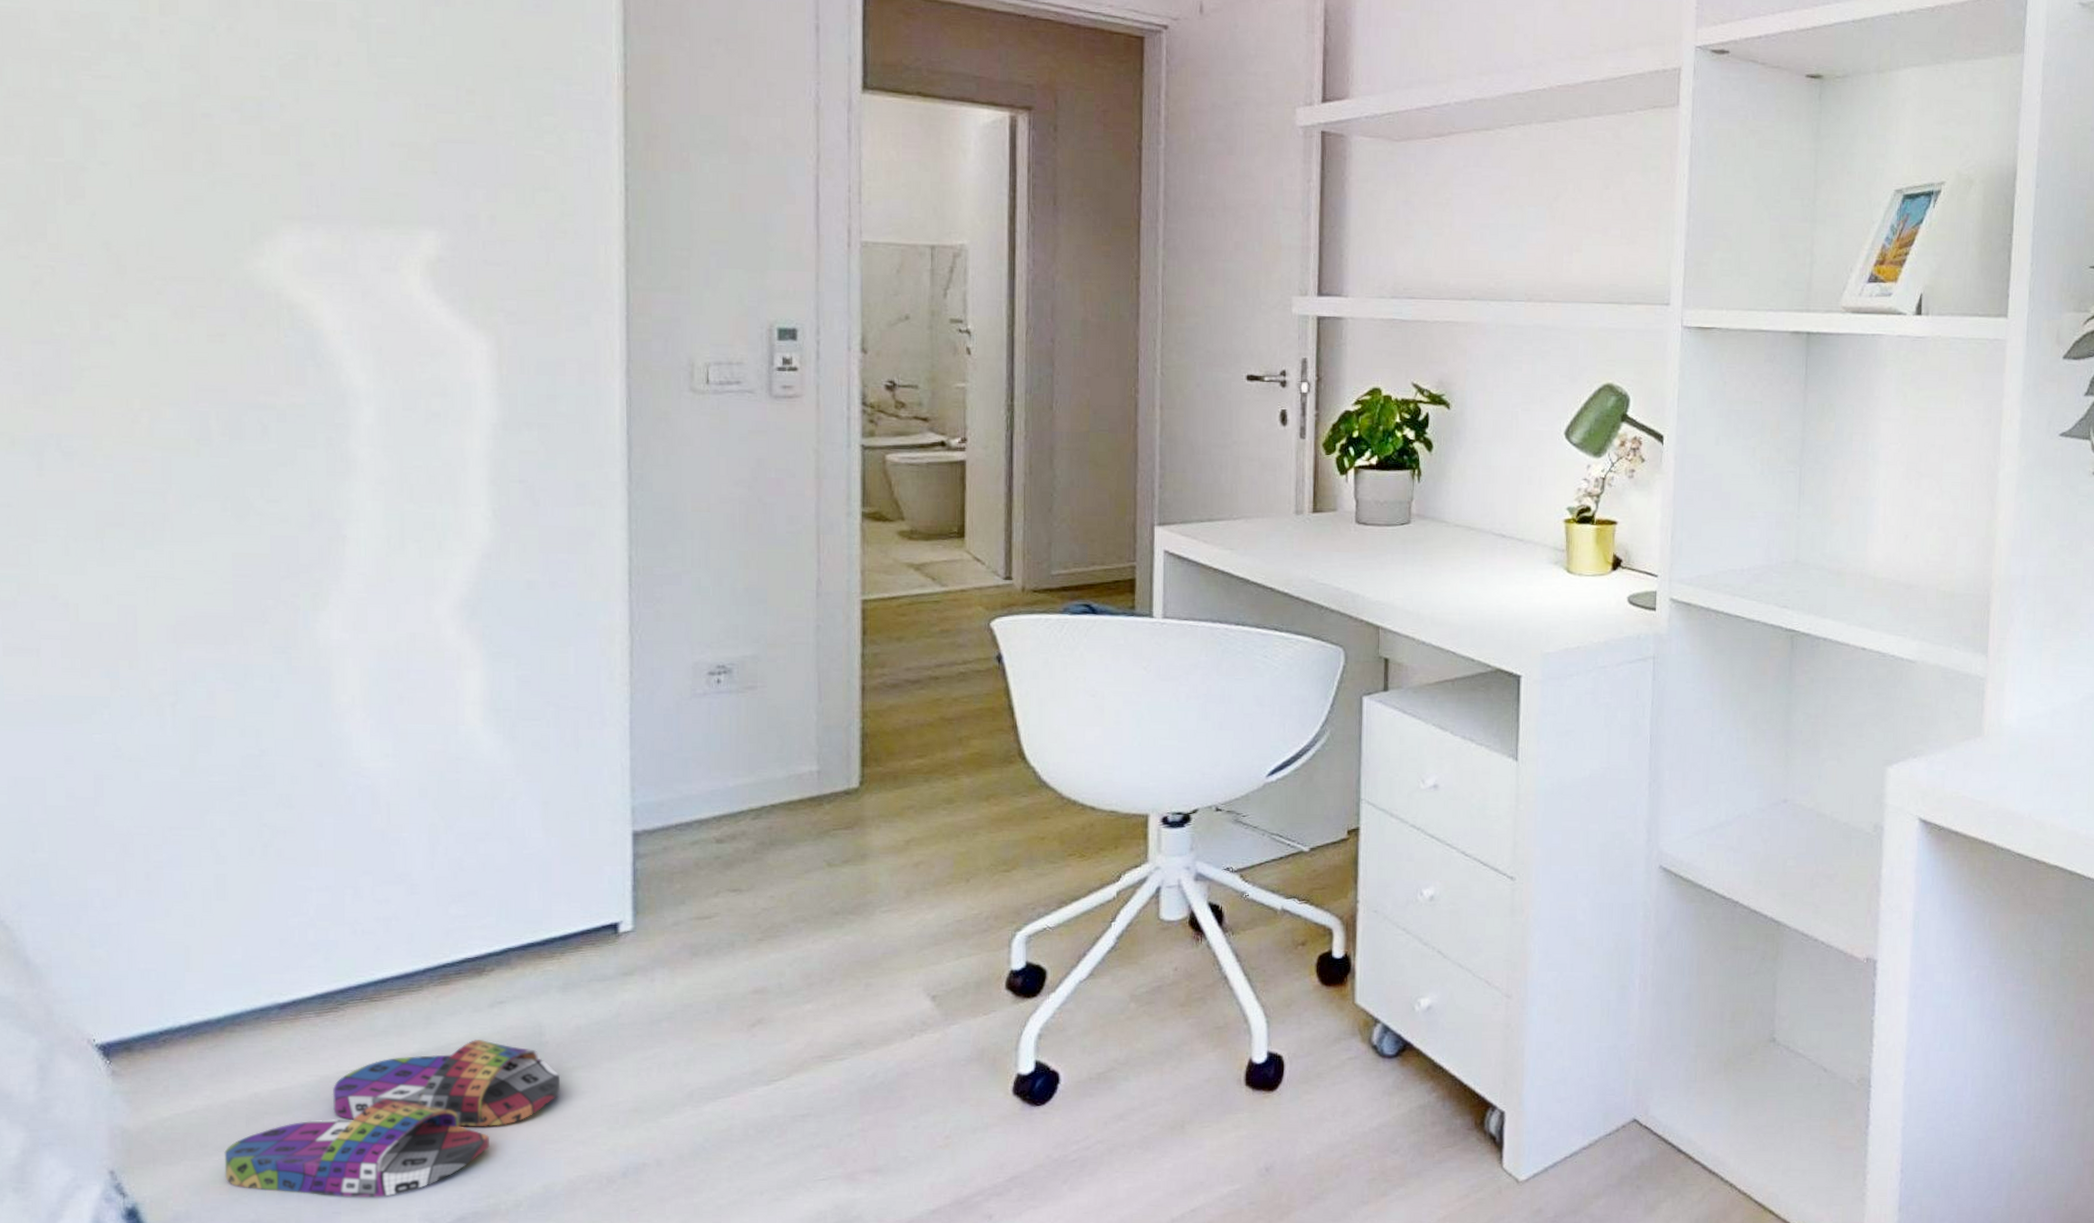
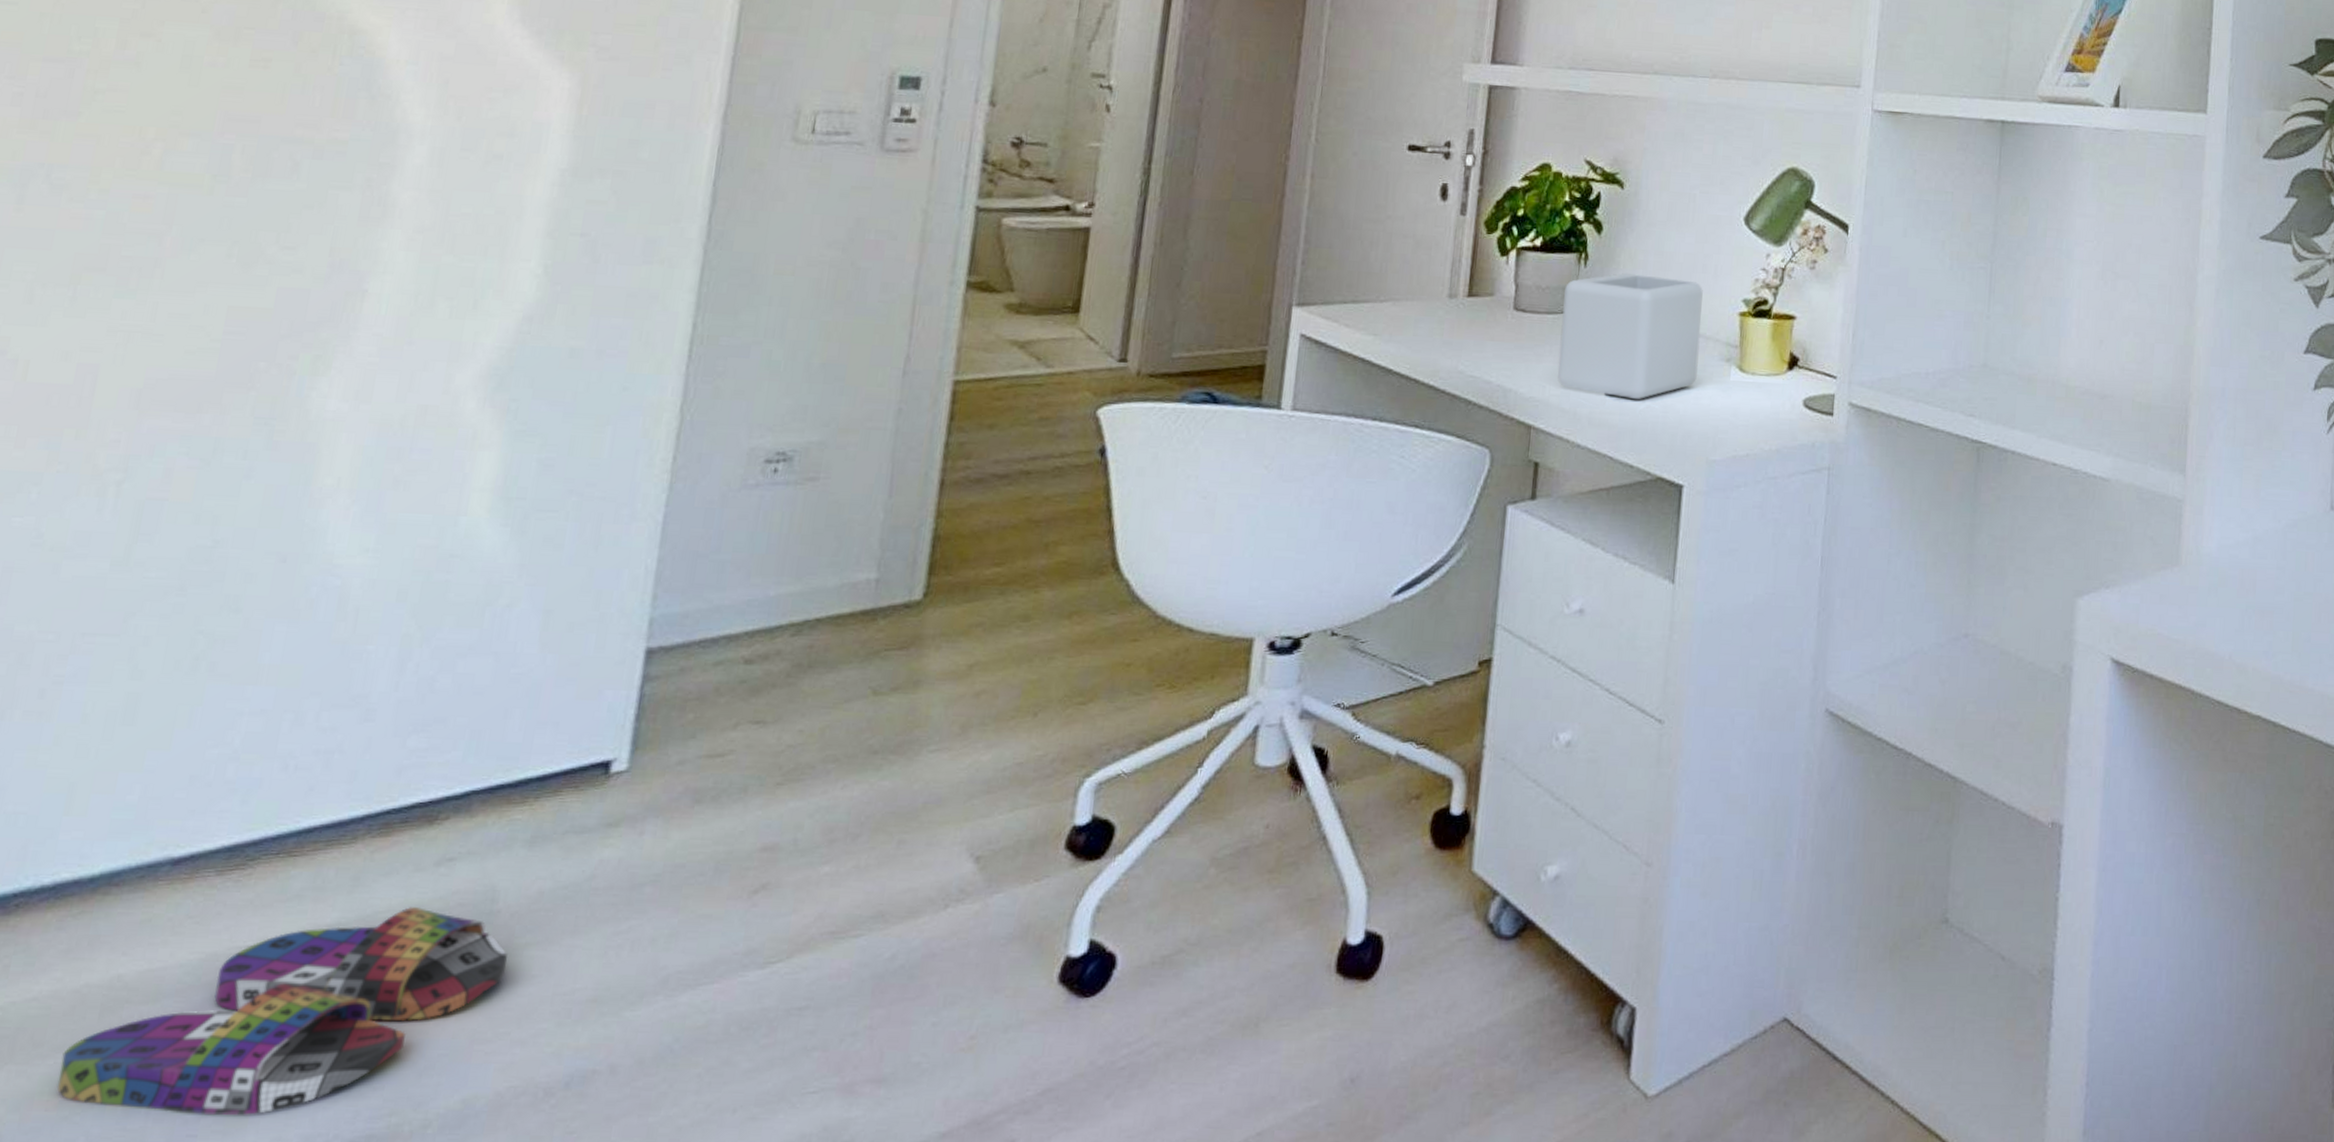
desk organizer: none [1400,487,1530,600] -> present [1557,273,1703,399]

